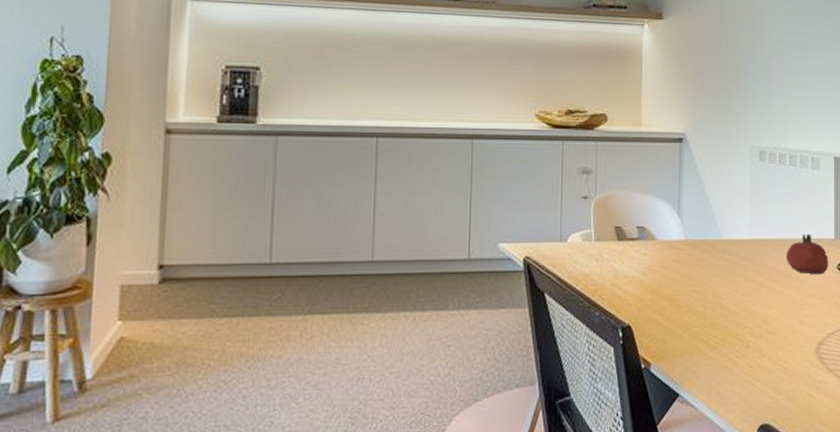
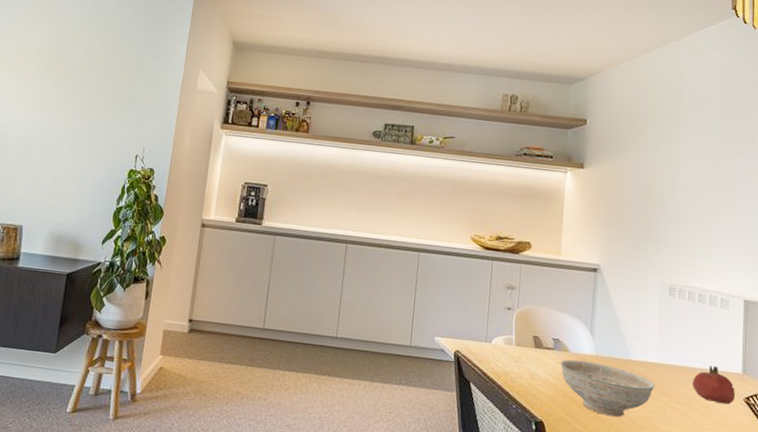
decorative bowl: none [647,248,749,307] -> present [561,359,656,417]

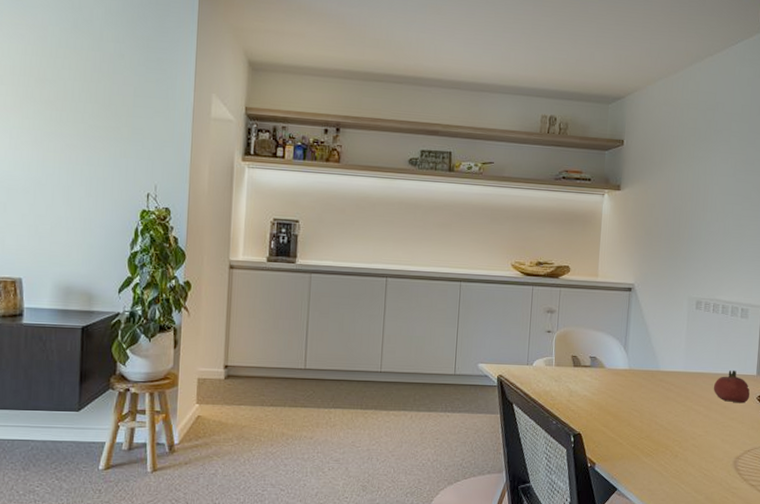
decorative bowl: present [561,359,656,417] -> none [597,375,682,423]

